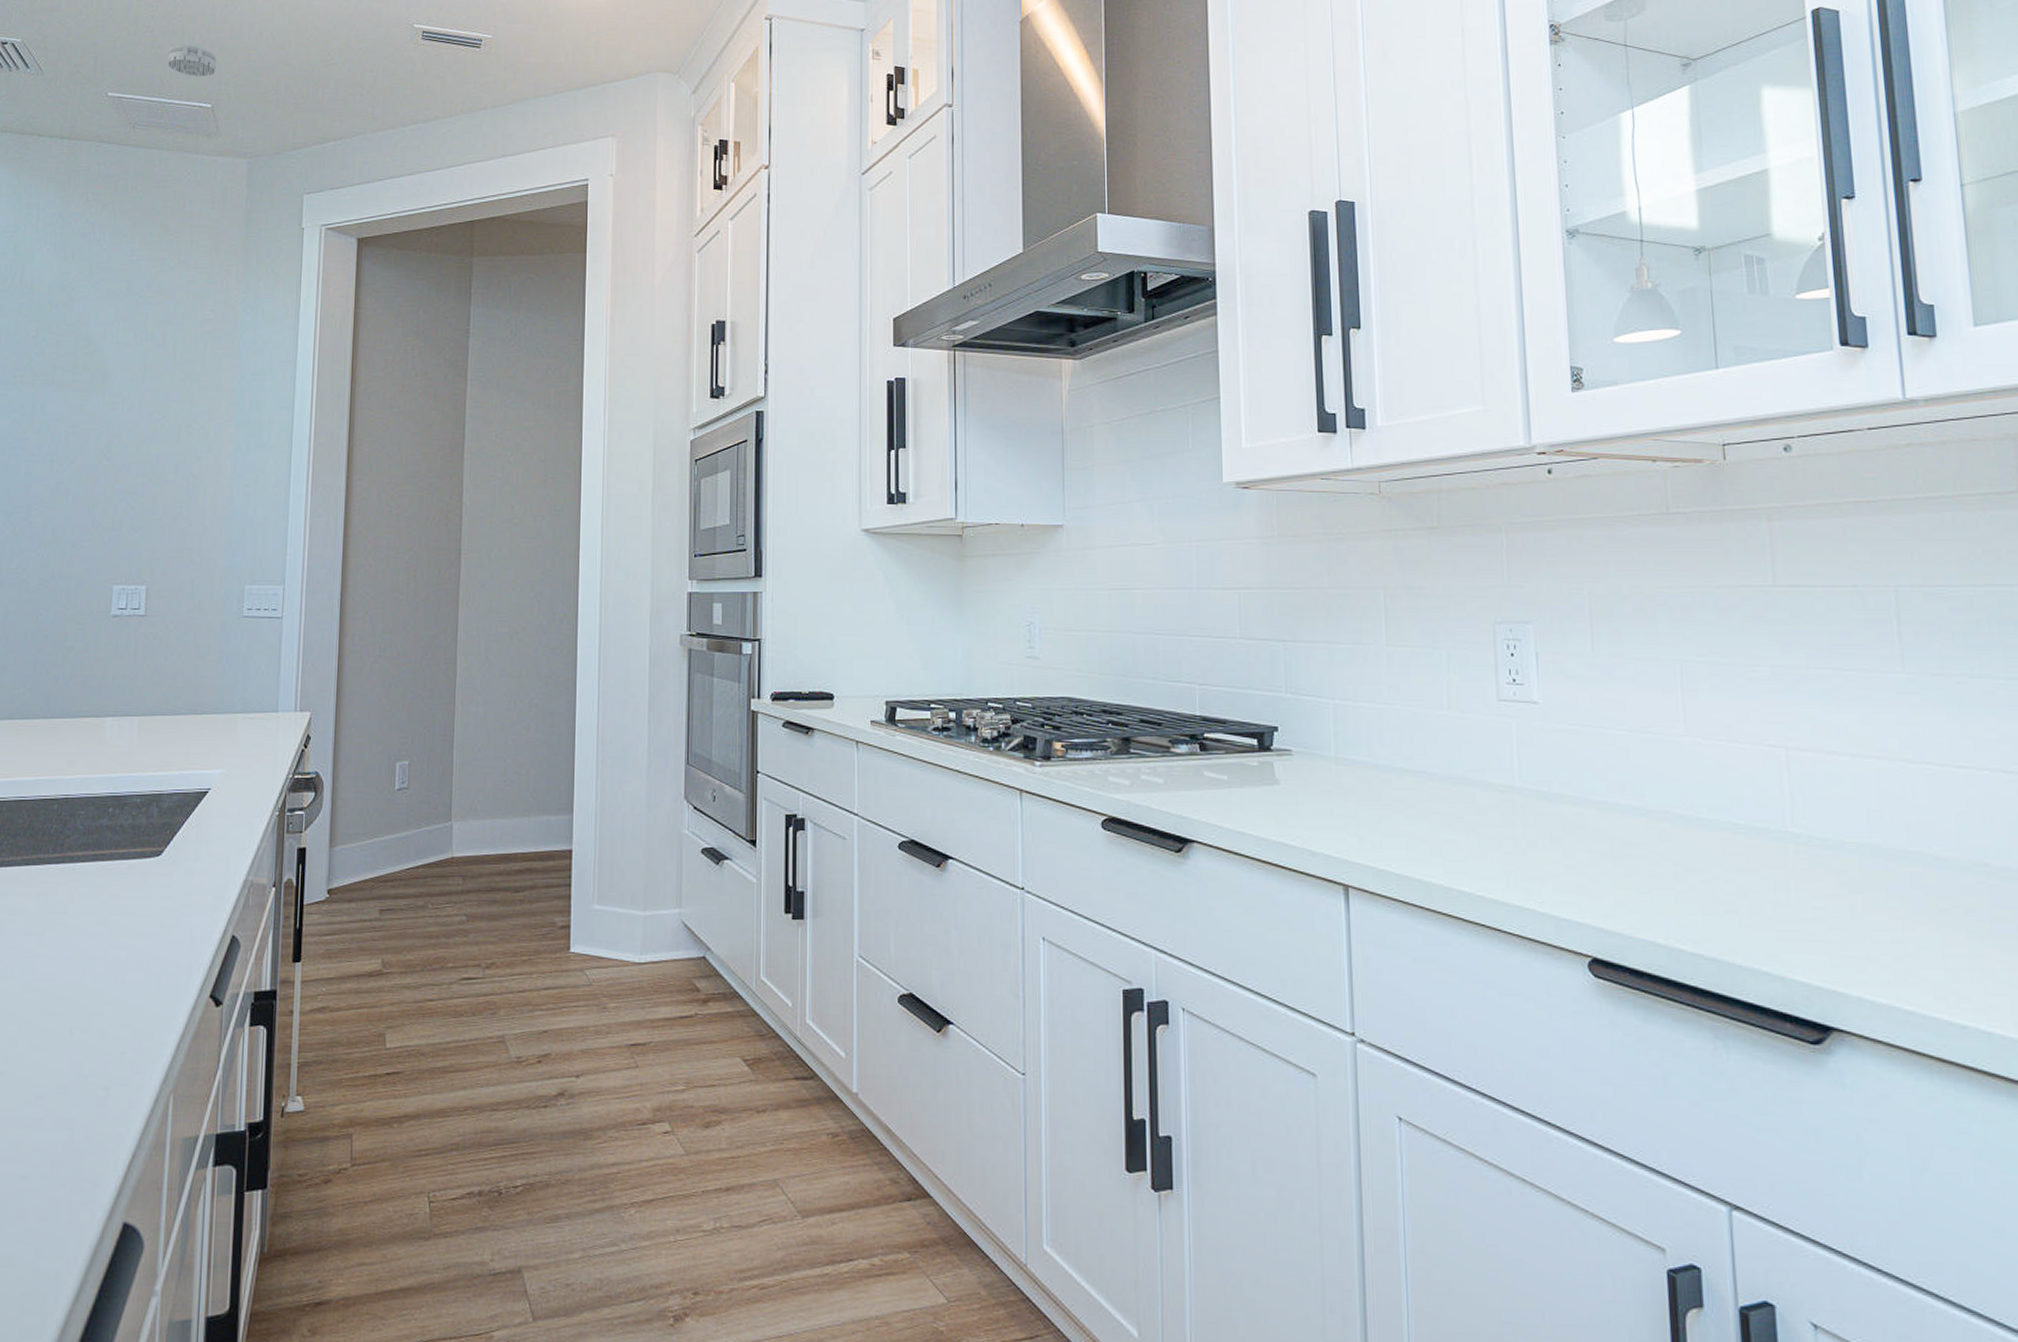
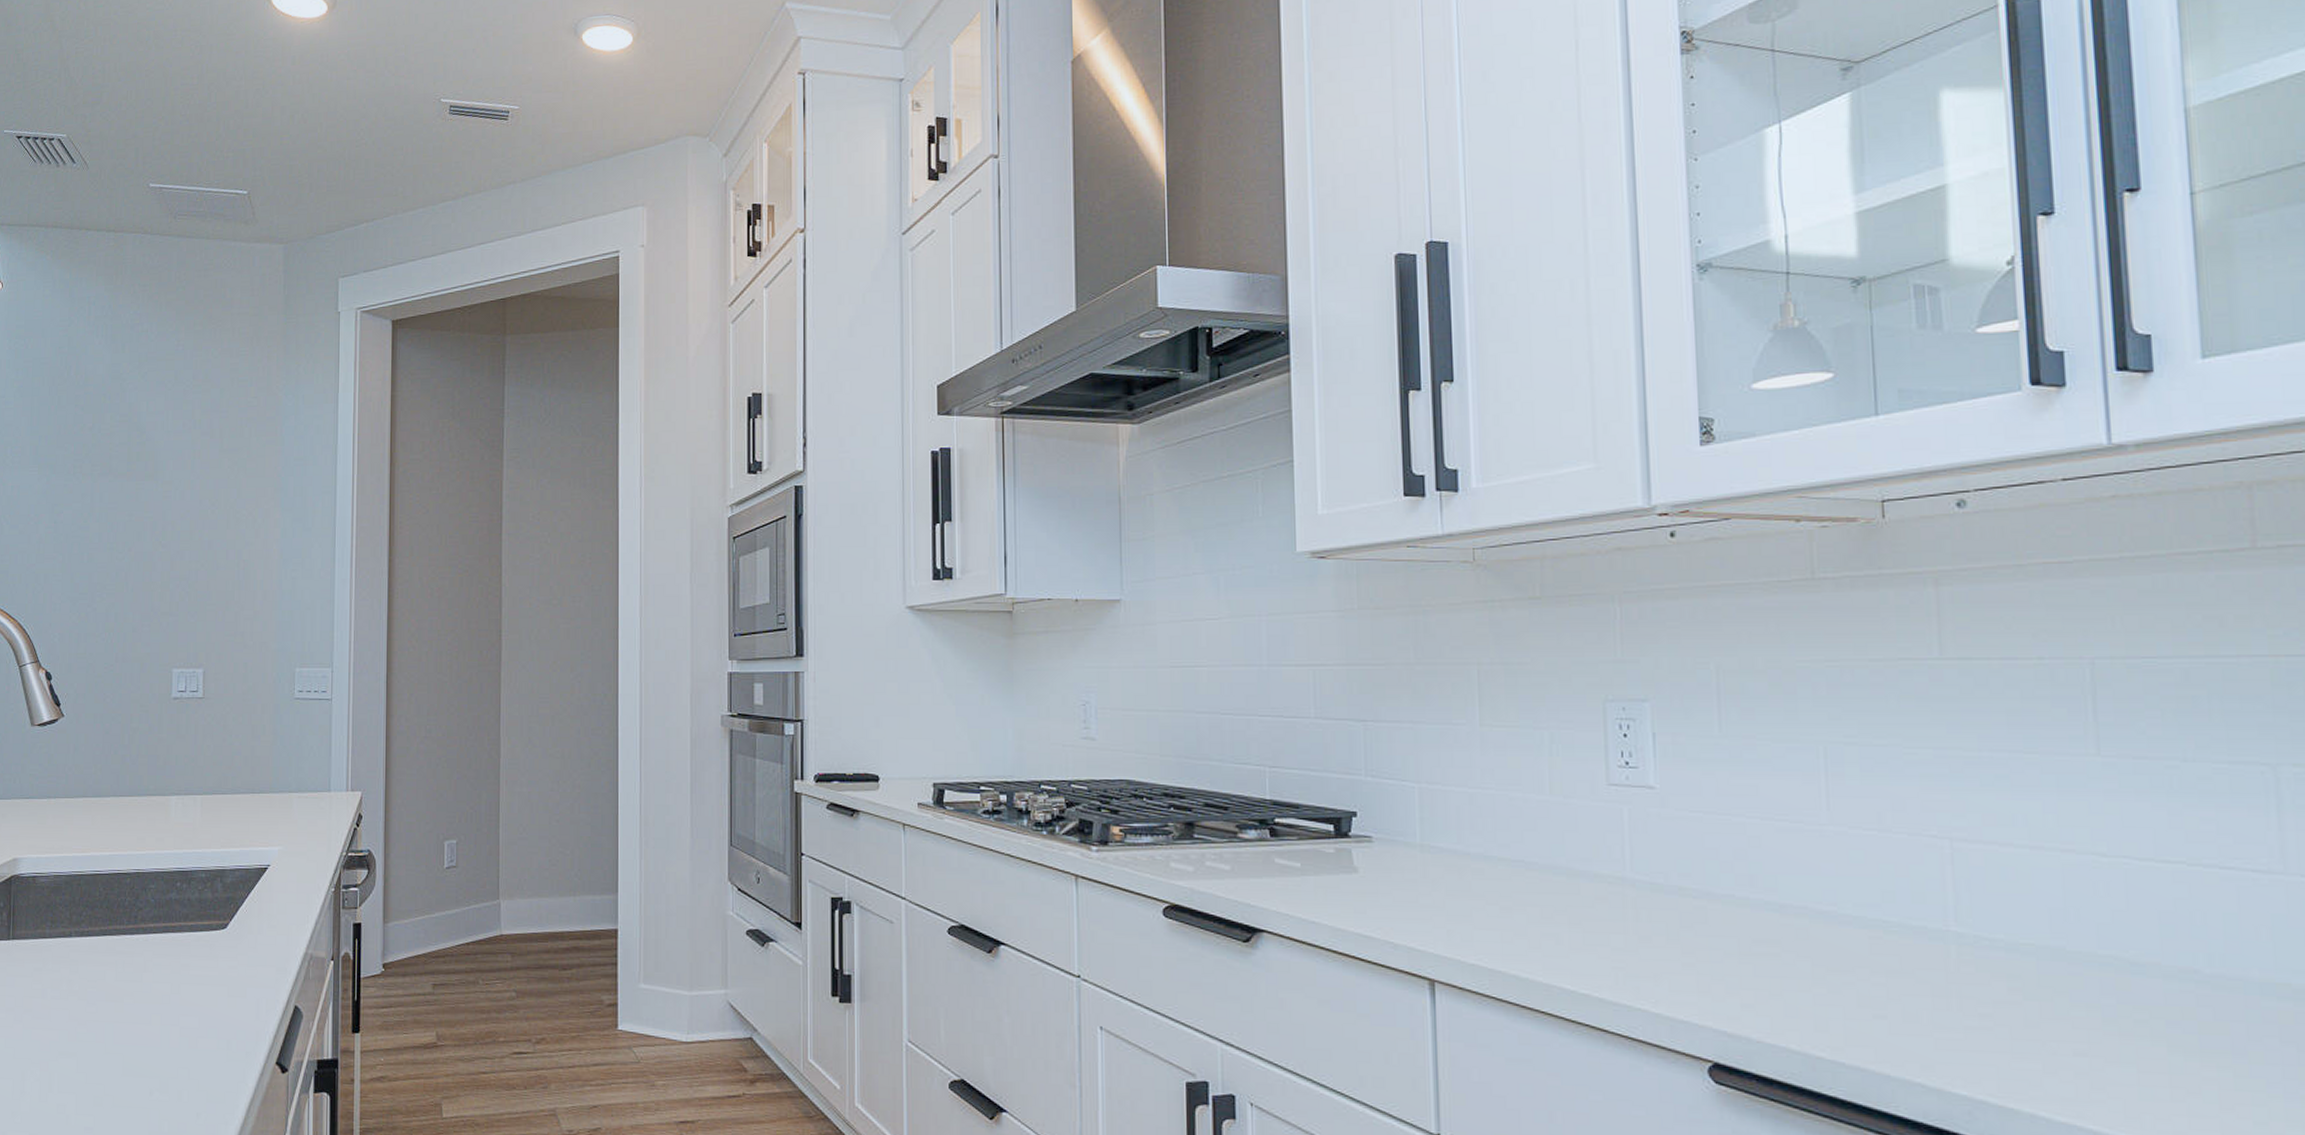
smoke detector: present [167,45,217,77] -> none [204,131,251,164]

